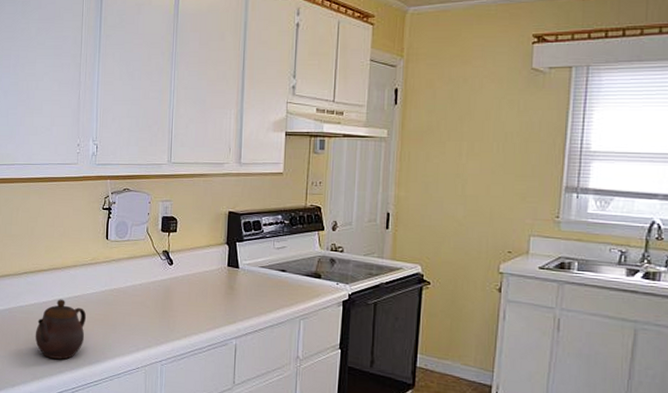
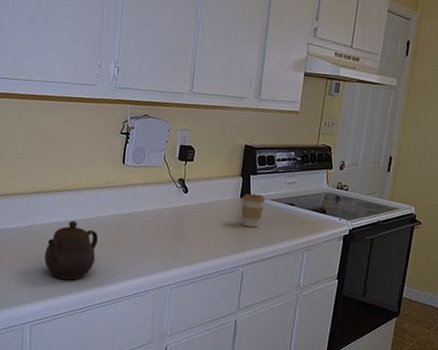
coffee cup: none [229,261,255,297] -> present [241,194,266,228]

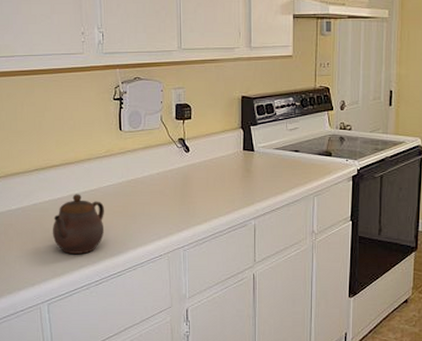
coffee cup: present [241,194,266,228] -> none [245,144,269,179]

